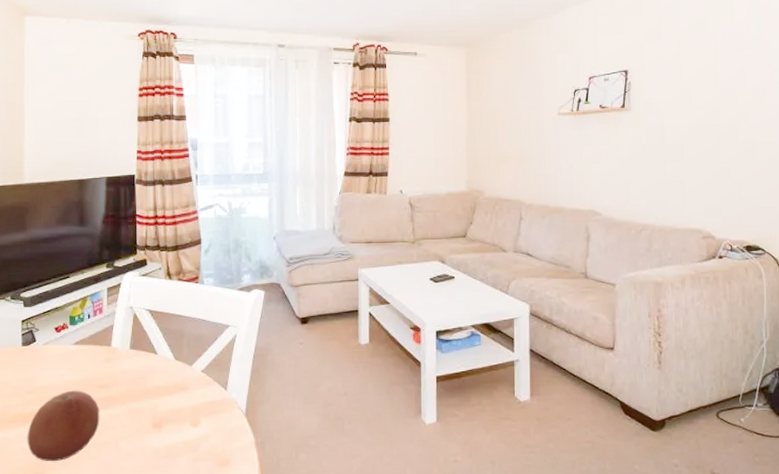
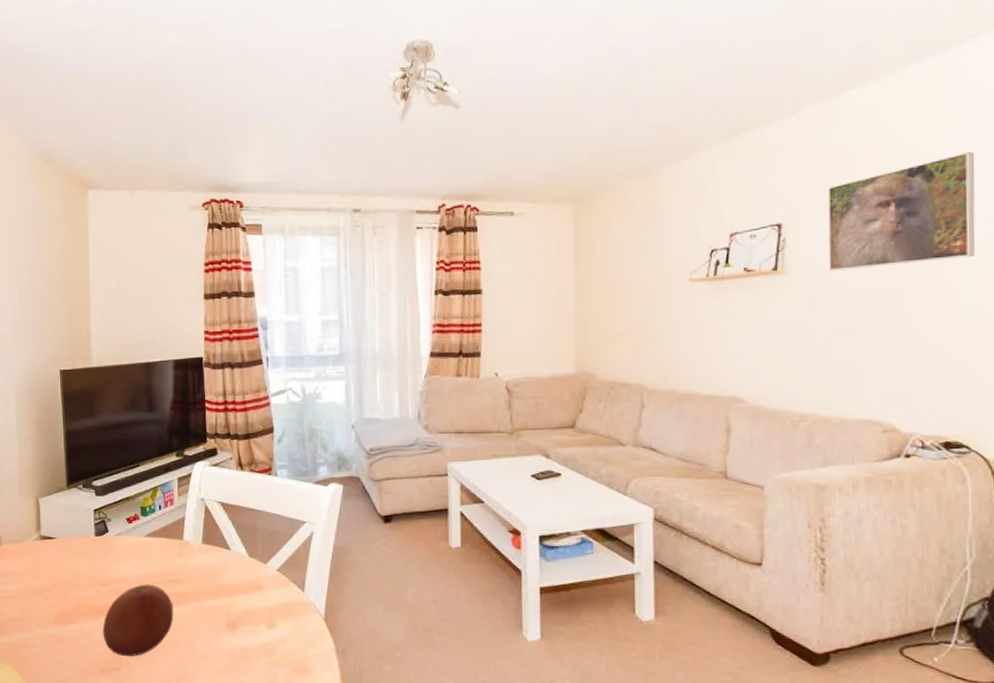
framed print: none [661,20,767,109] -> present [827,152,976,271]

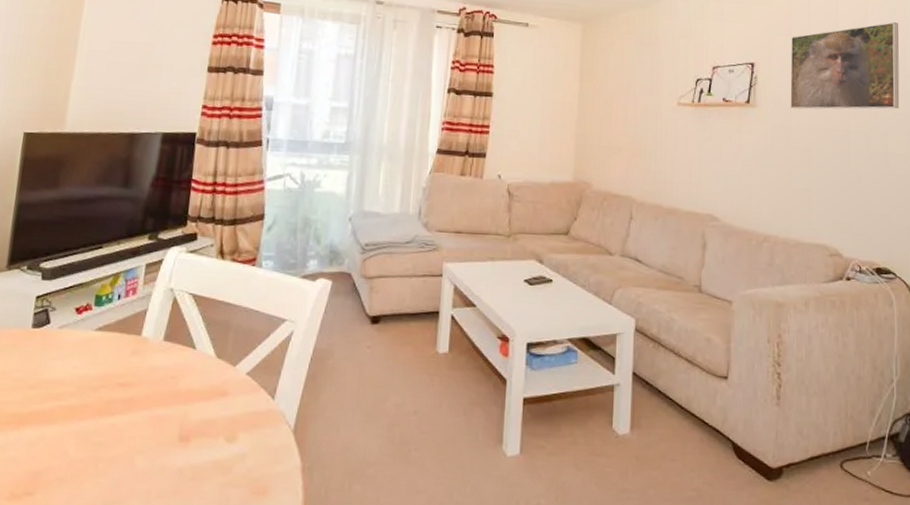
fruit: present [102,584,174,657] -> none [19,387,117,478]

